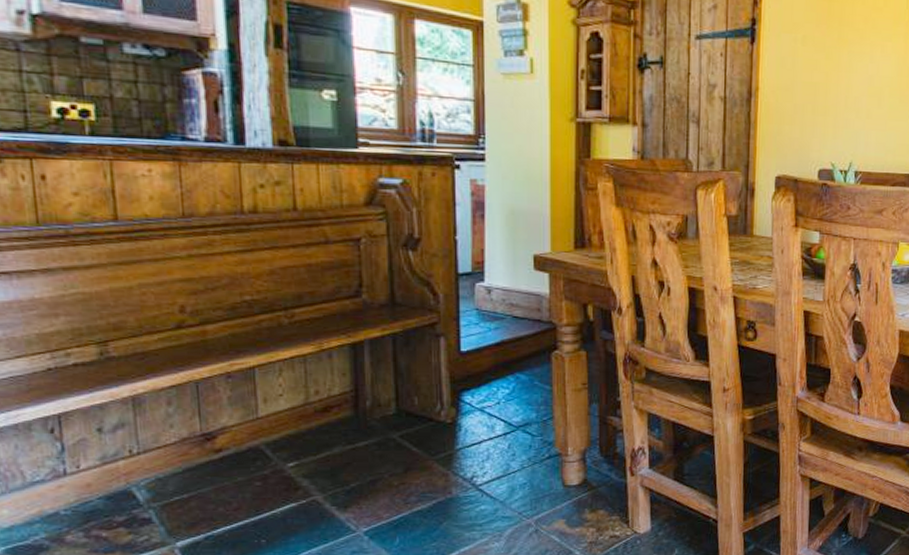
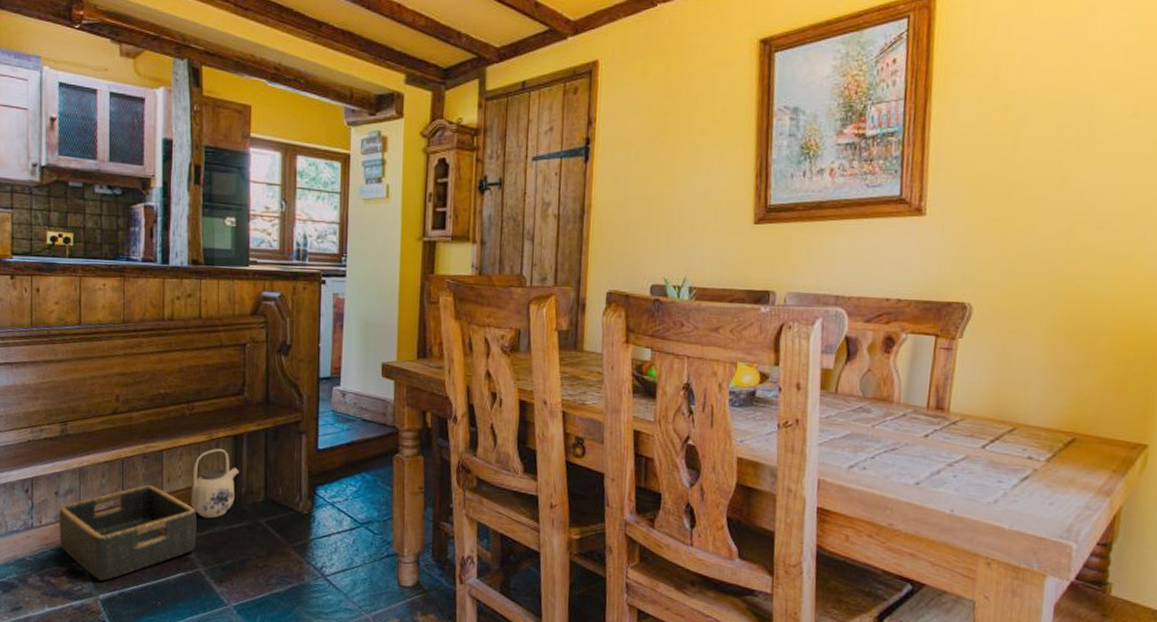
basket: none [105,408,309,526] -> present [59,484,197,581]
teapot: none [297,360,361,440] -> present [191,449,239,519]

